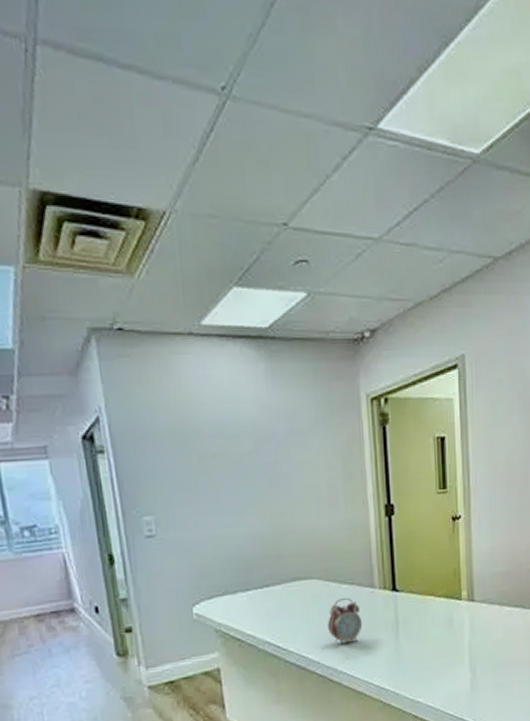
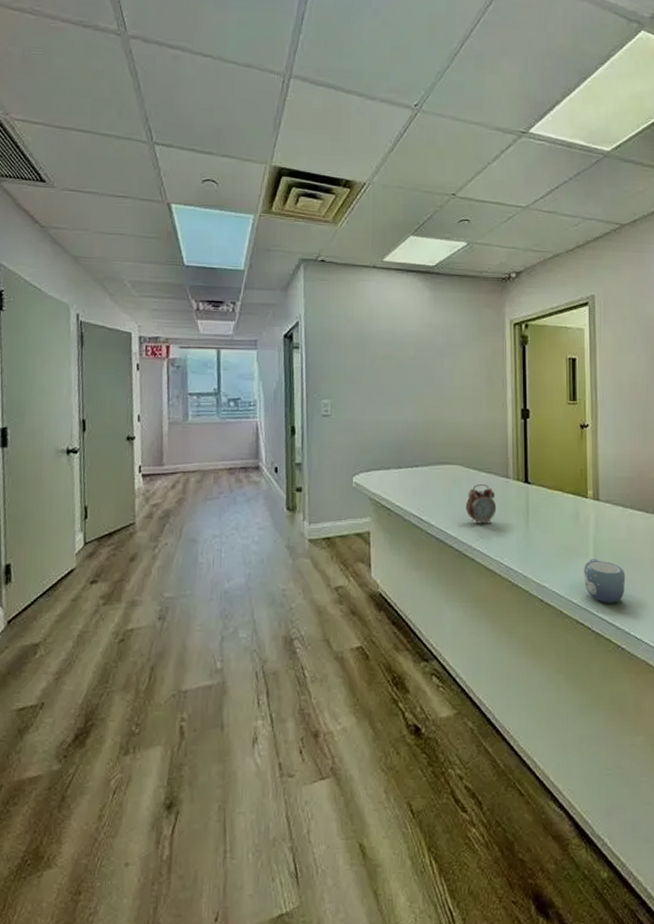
mug: none [459,665,503,710] -> present [584,559,626,603]

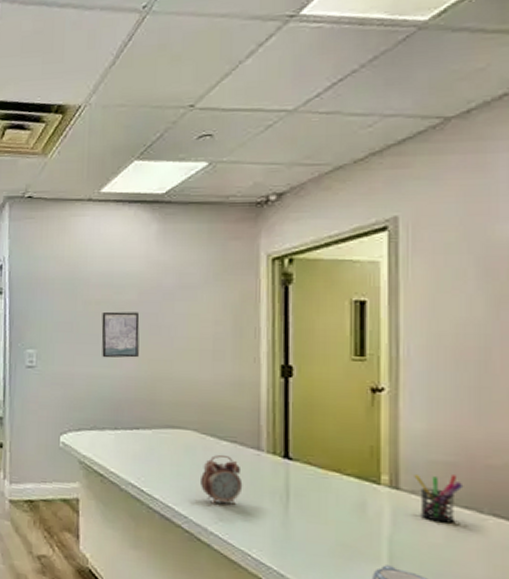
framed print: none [386,365,417,406] -> present [101,311,140,358]
pen holder: none [608,486,637,522] -> present [414,475,464,523]

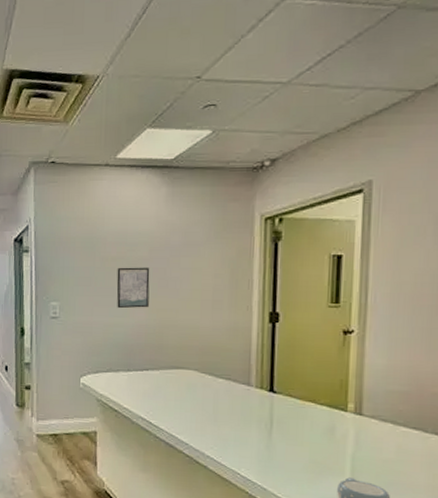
alarm clock: present [201,454,243,505] -> none [200,390,235,432]
pen holder: present [414,475,464,523] -> none [374,402,414,442]

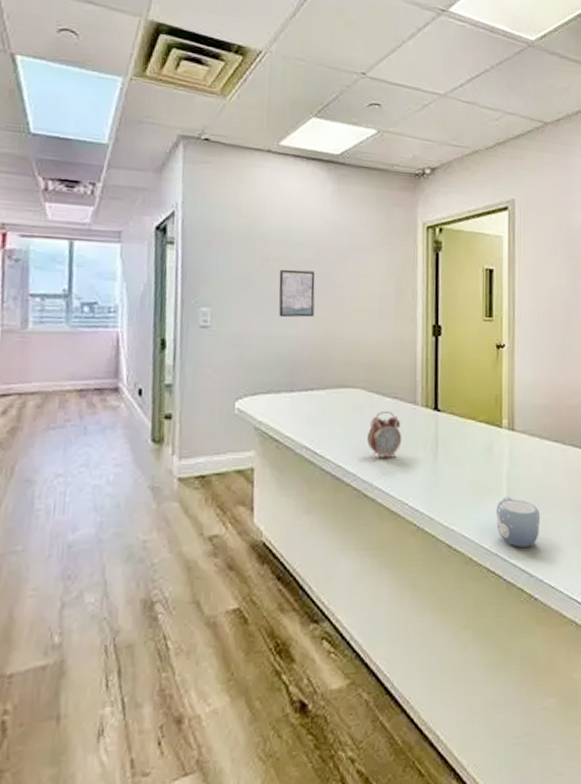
alarm clock: none [200,390,235,432] -> present [367,410,402,459]

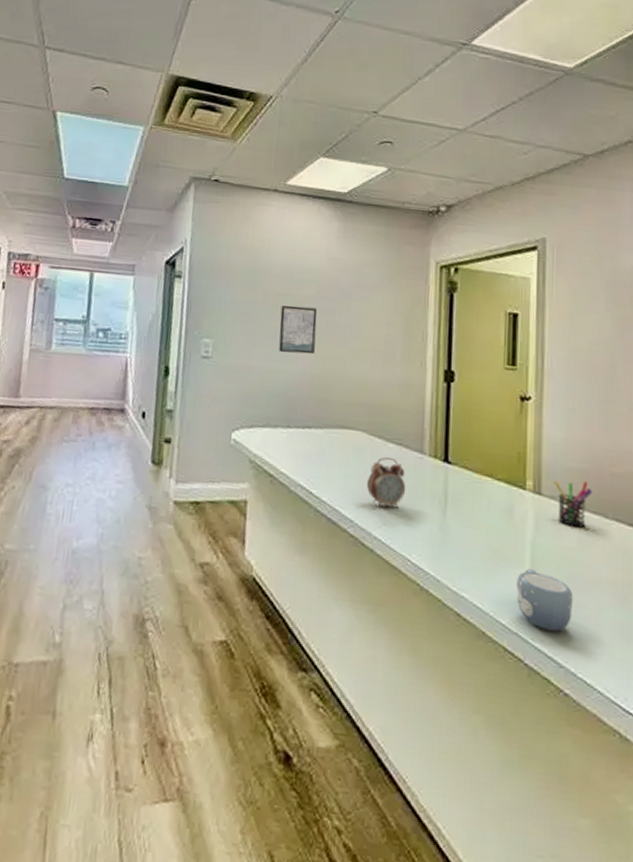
pen holder: none [524,415,554,455] -> present [553,481,593,528]

